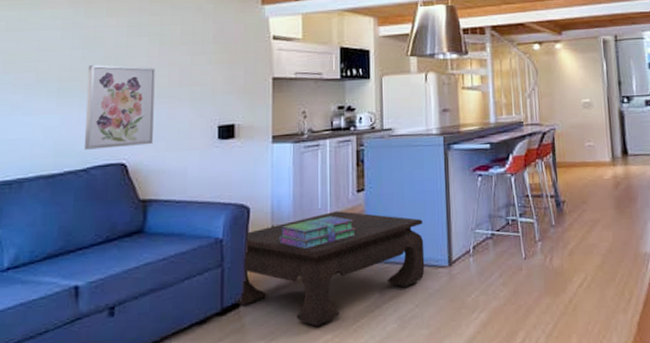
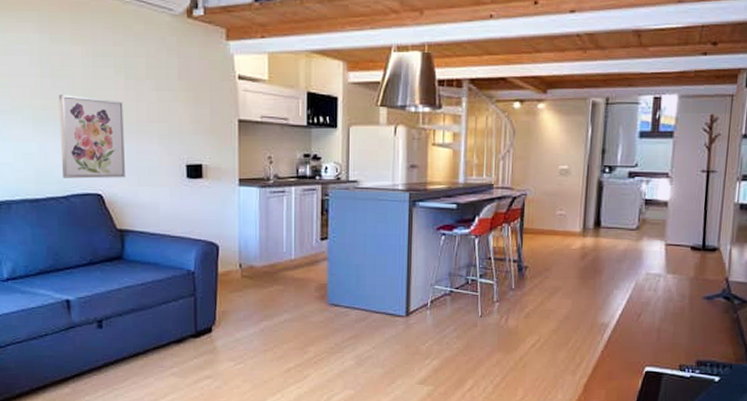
coffee table: present [236,211,425,327] -> none [208,256,384,356]
stack of books: present [279,216,356,250] -> none [247,260,318,288]

